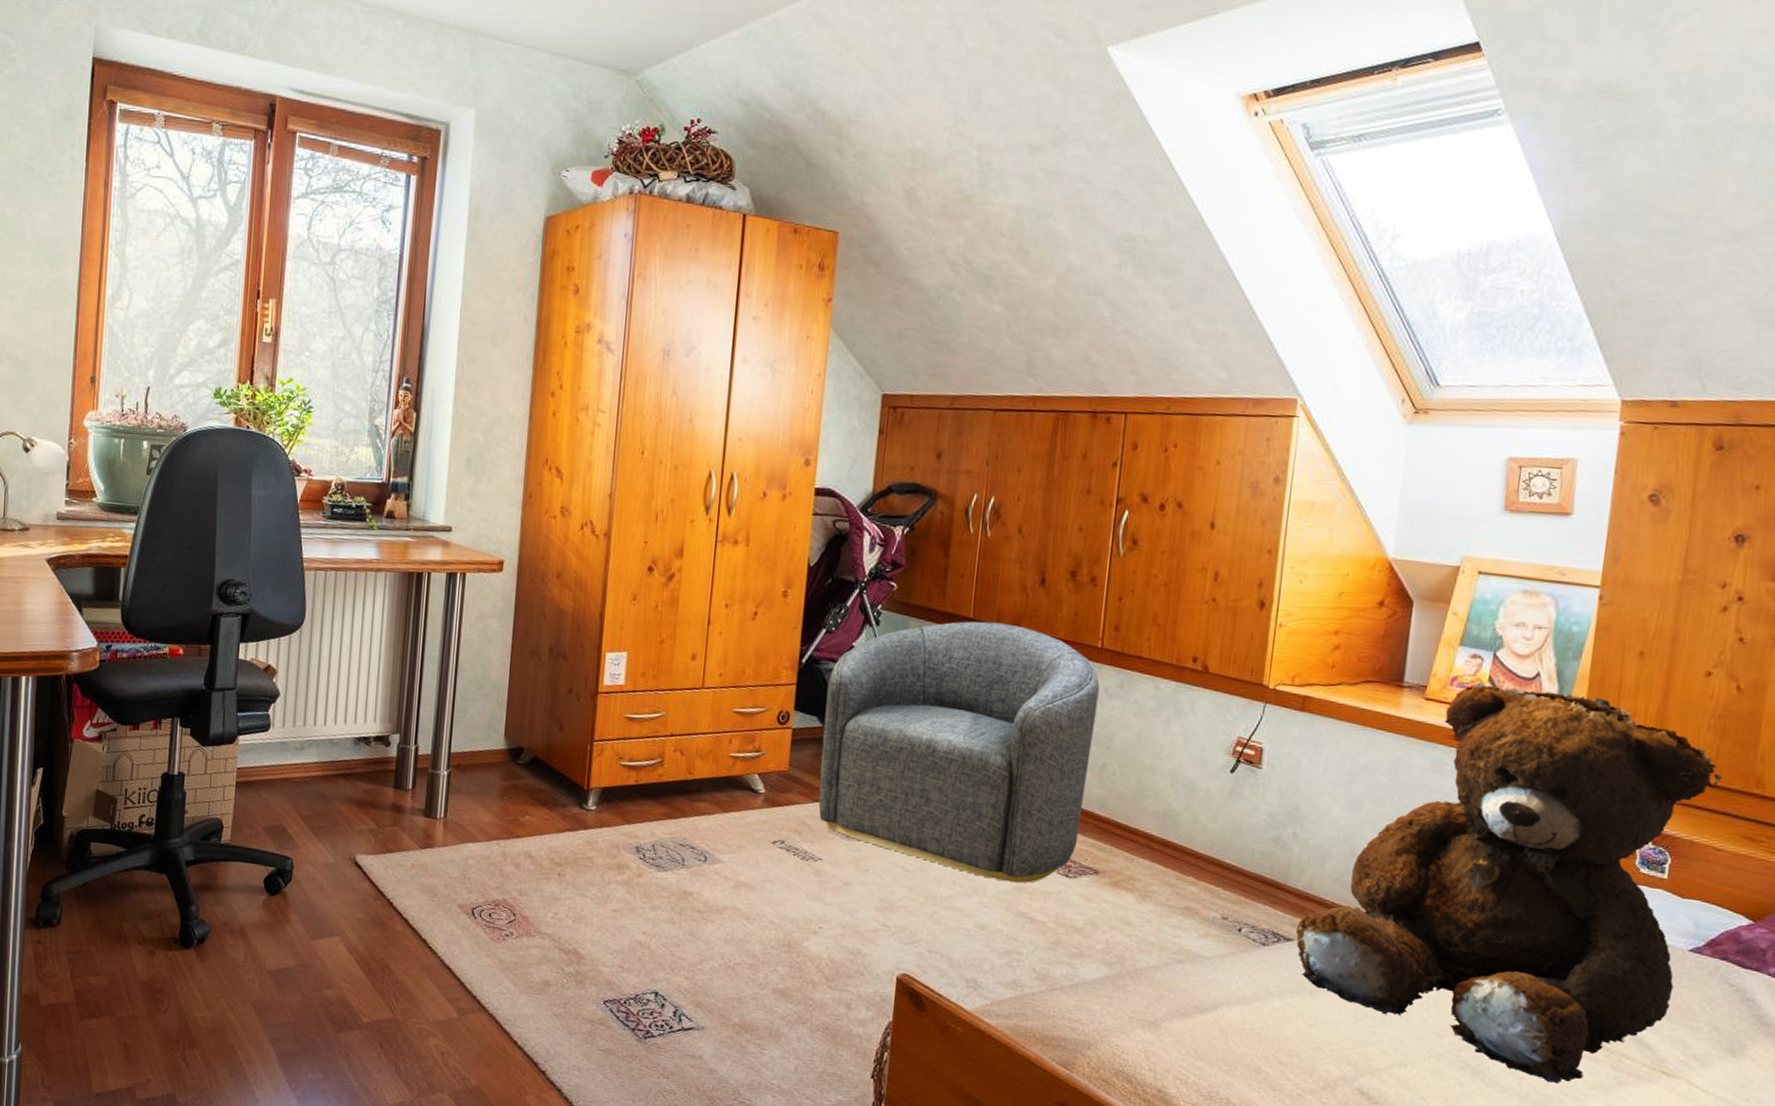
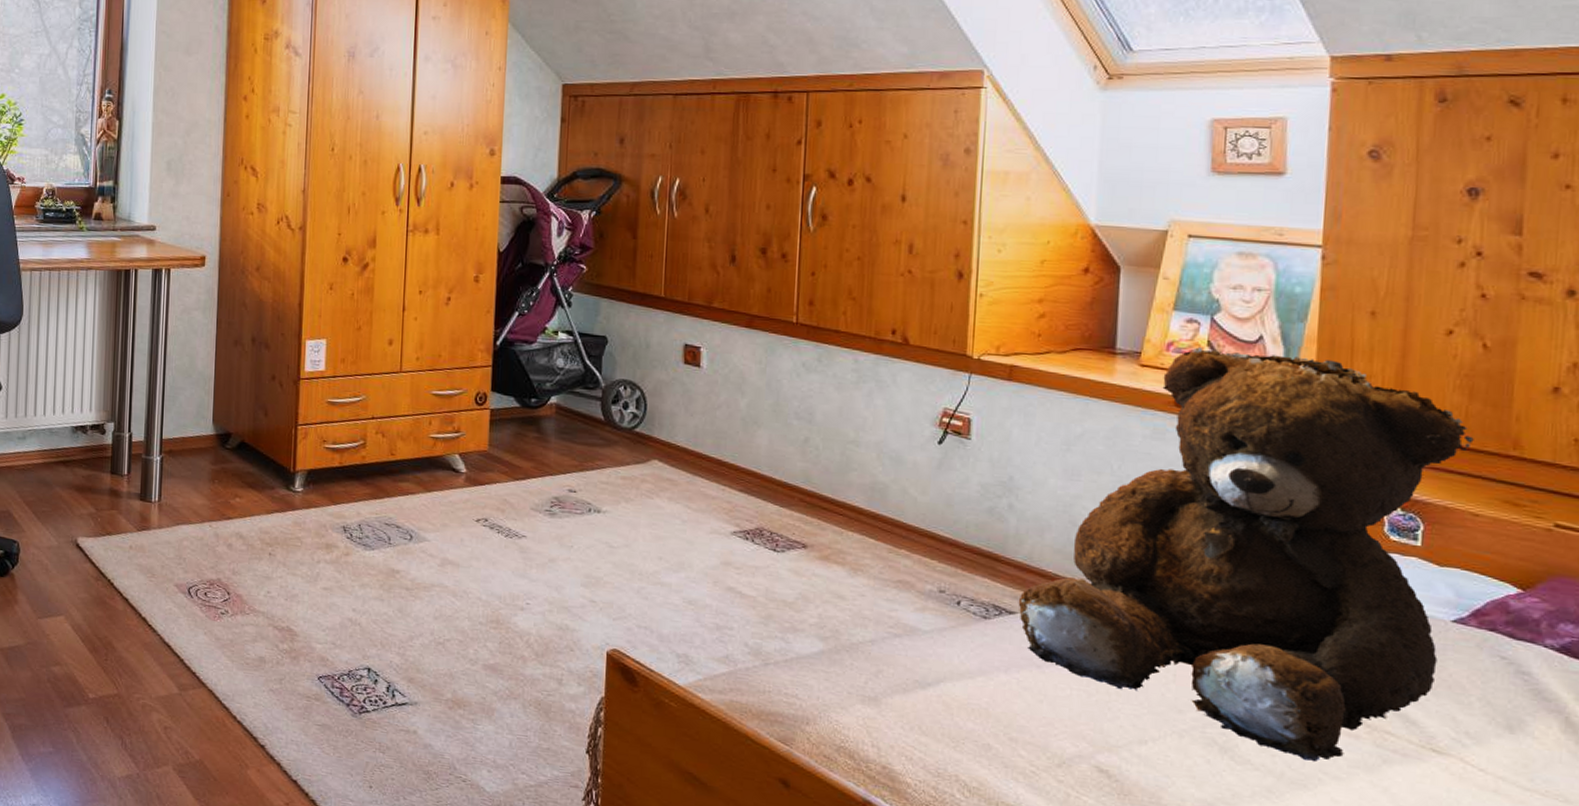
armchair: present [818,621,1100,884] -> none [519,300,797,558]

